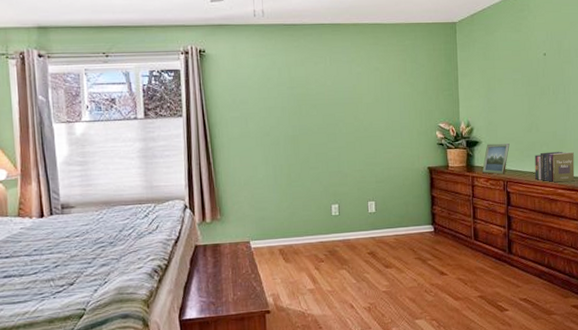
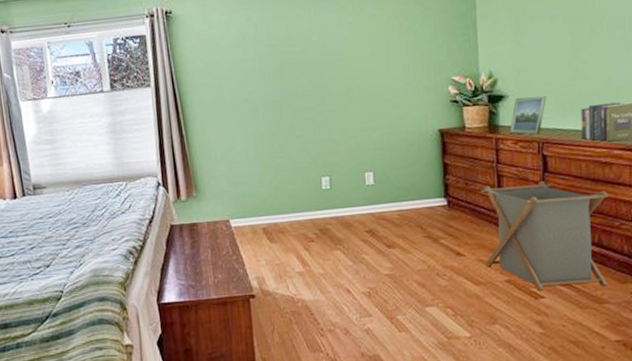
laundry basket: none [460,213,556,306] -> present [480,181,610,292]

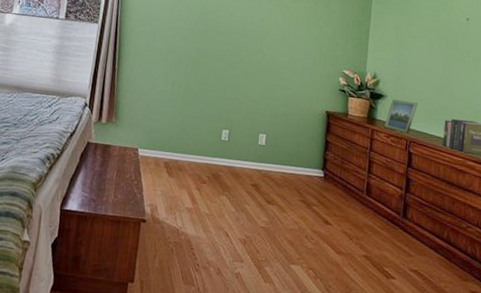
laundry basket: present [480,181,610,292] -> none [348,167,461,281]

